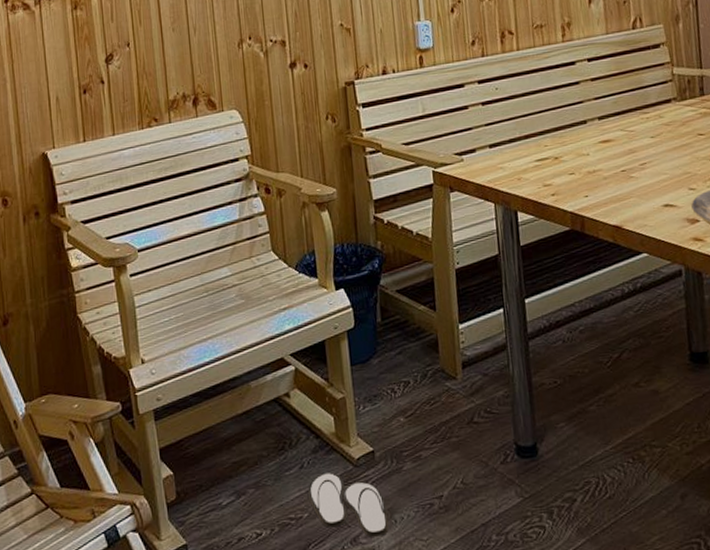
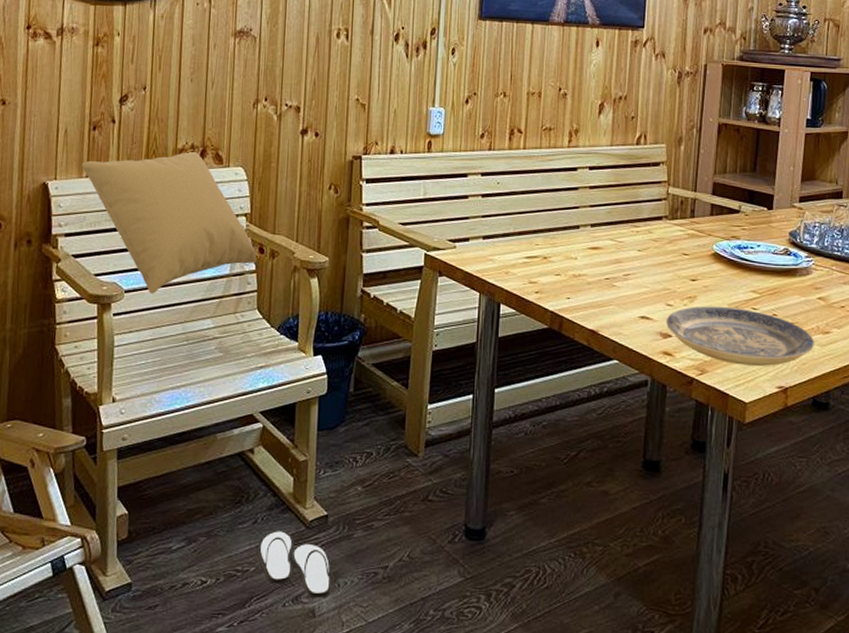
cushion: none [77,99,264,250] -> present [81,150,257,294]

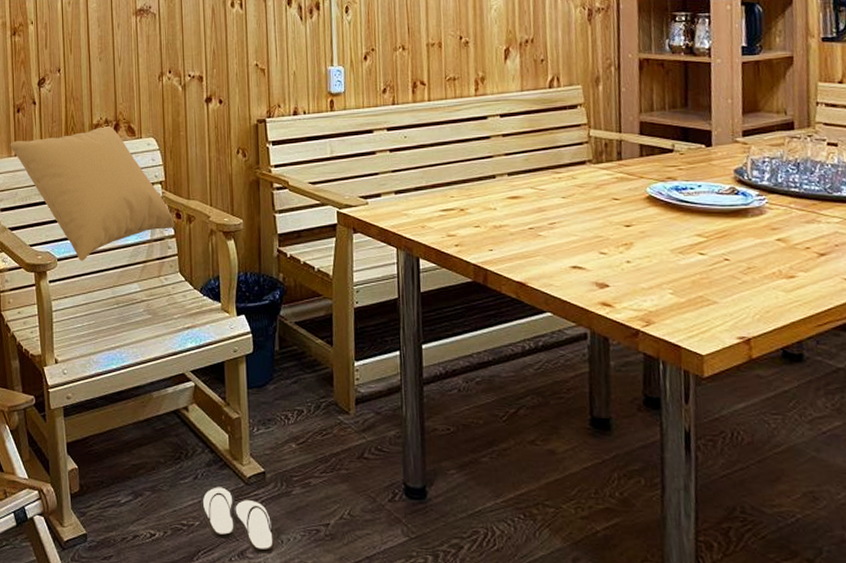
plate: present [666,306,815,366] -> none [601,252,779,315]

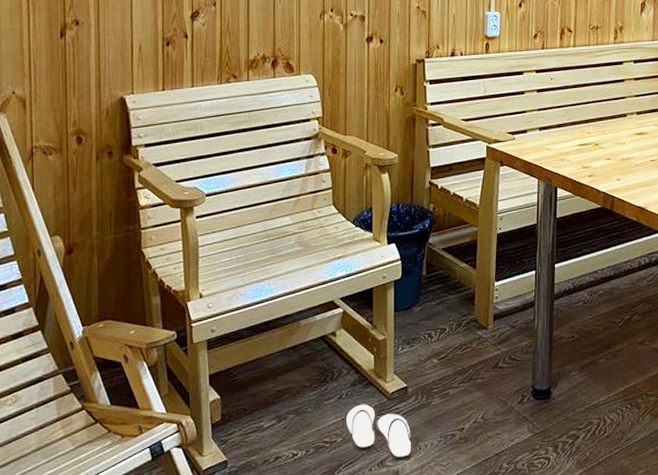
cushion: present [10,124,175,261] -> none [157,60,330,196]

